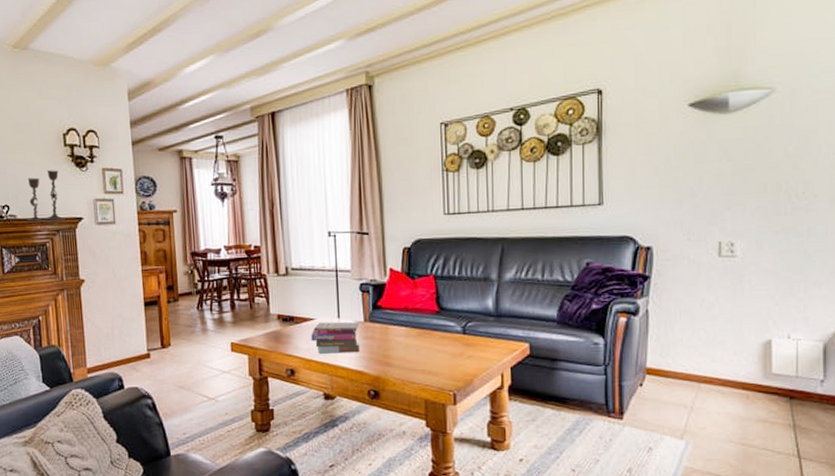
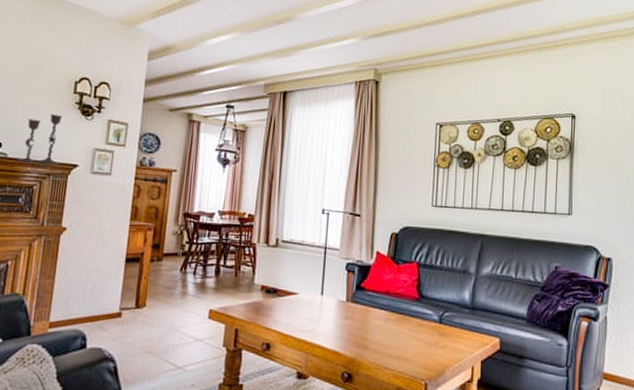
books: present [311,322,360,354] -> none [292,297,342,332]

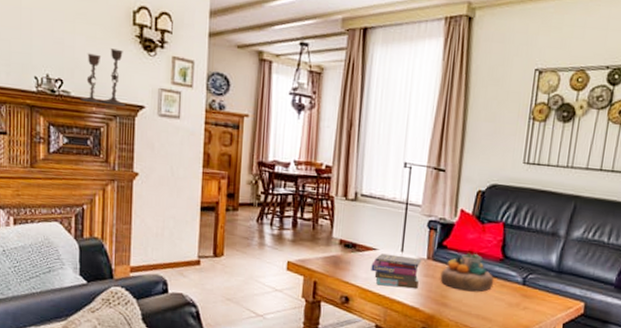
books: none [292,297,342,332] -> present [371,253,422,288]
decorative bowl: none [359,293,412,333] -> present [440,252,494,292]

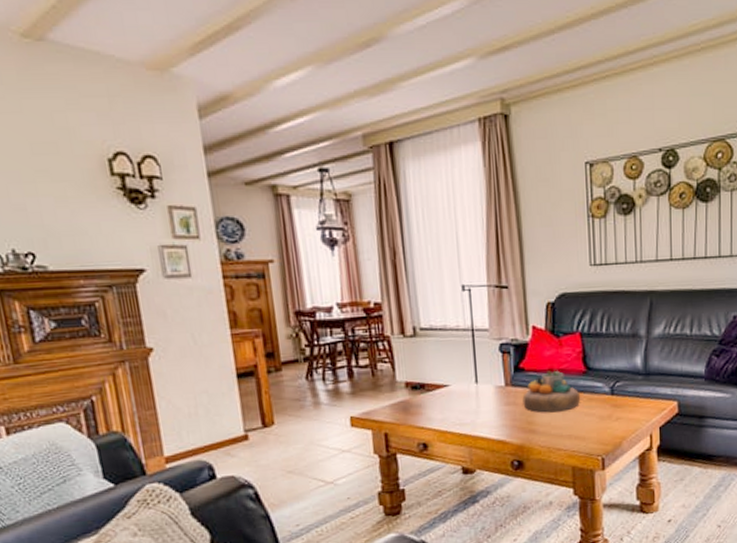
candlestick: present [81,48,126,107] -> none [59,206,121,276]
books: present [371,253,422,288] -> none [445,387,501,424]

